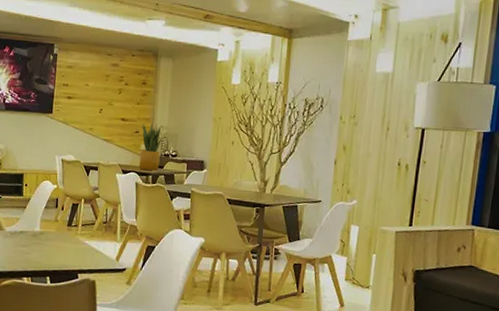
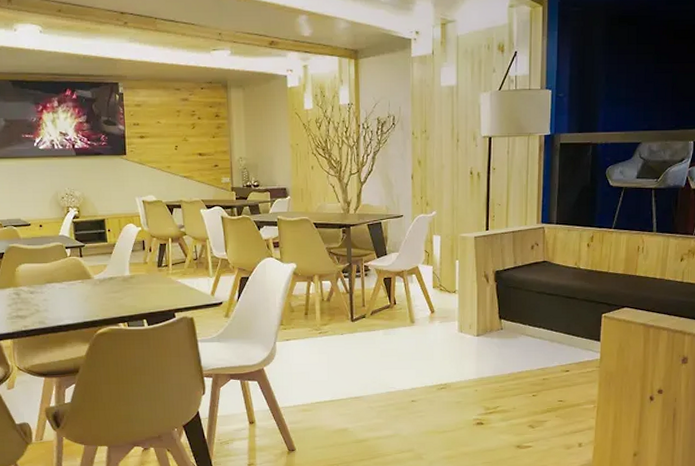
planter: present [138,123,163,171] -> none [220,156,243,204]

